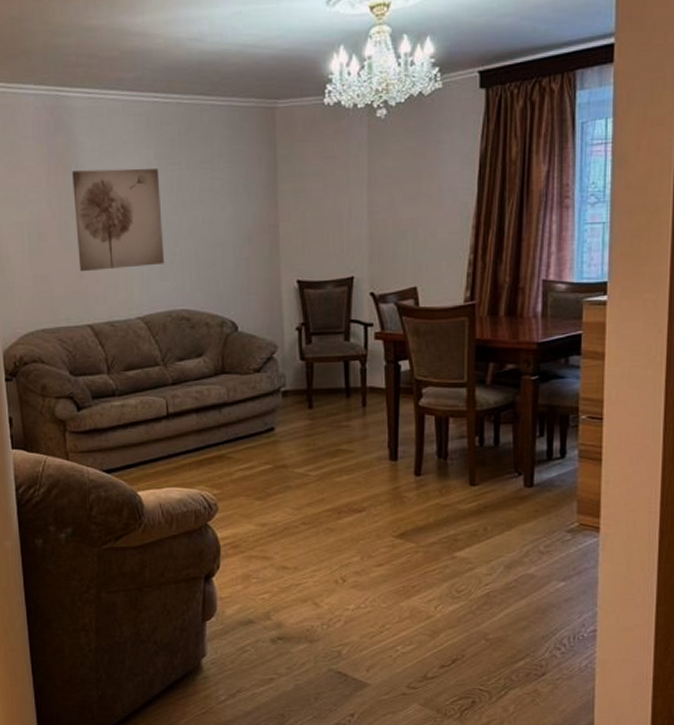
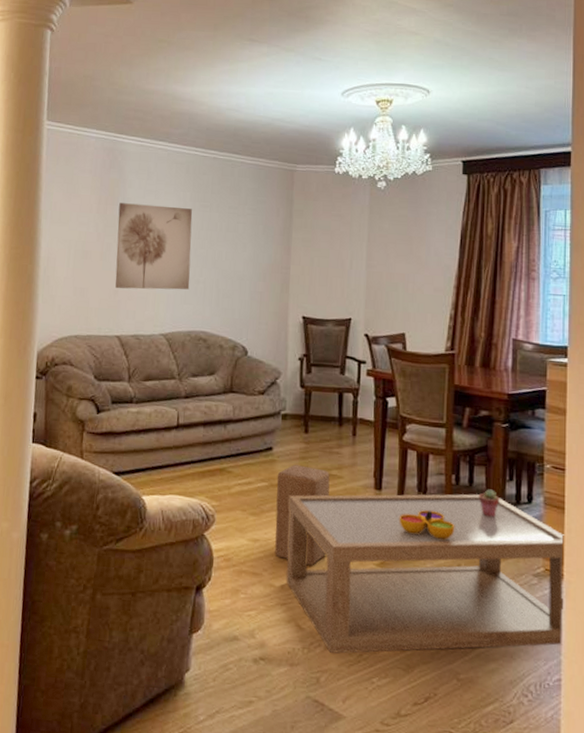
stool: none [281,443,340,544] -> present [275,465,330,565]
coffee table: none [296,454,602,626] -> present [286,494,565,654]
decorative bowl: none [418,475,480,504] -> present [399,509,455,539]
potted succulent: none [505,447,529,477] -> present [479,489,500,518]

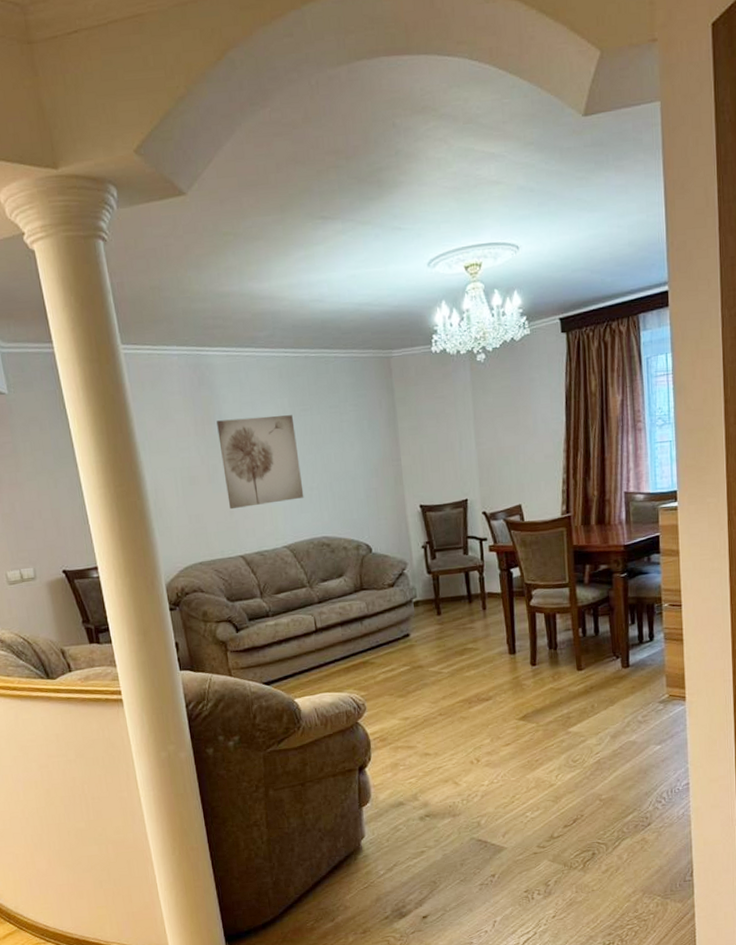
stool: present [275,465,330,565] -> none [417,645,472,731]
coffee table: present [286,494,565,654] -> none [431,641,688,800]
decorative bowl: present [399,509,455,539] -> none [534,663,586,687]
potted succulent: present [479,489,500,518] -> none [605,635,624,660]

